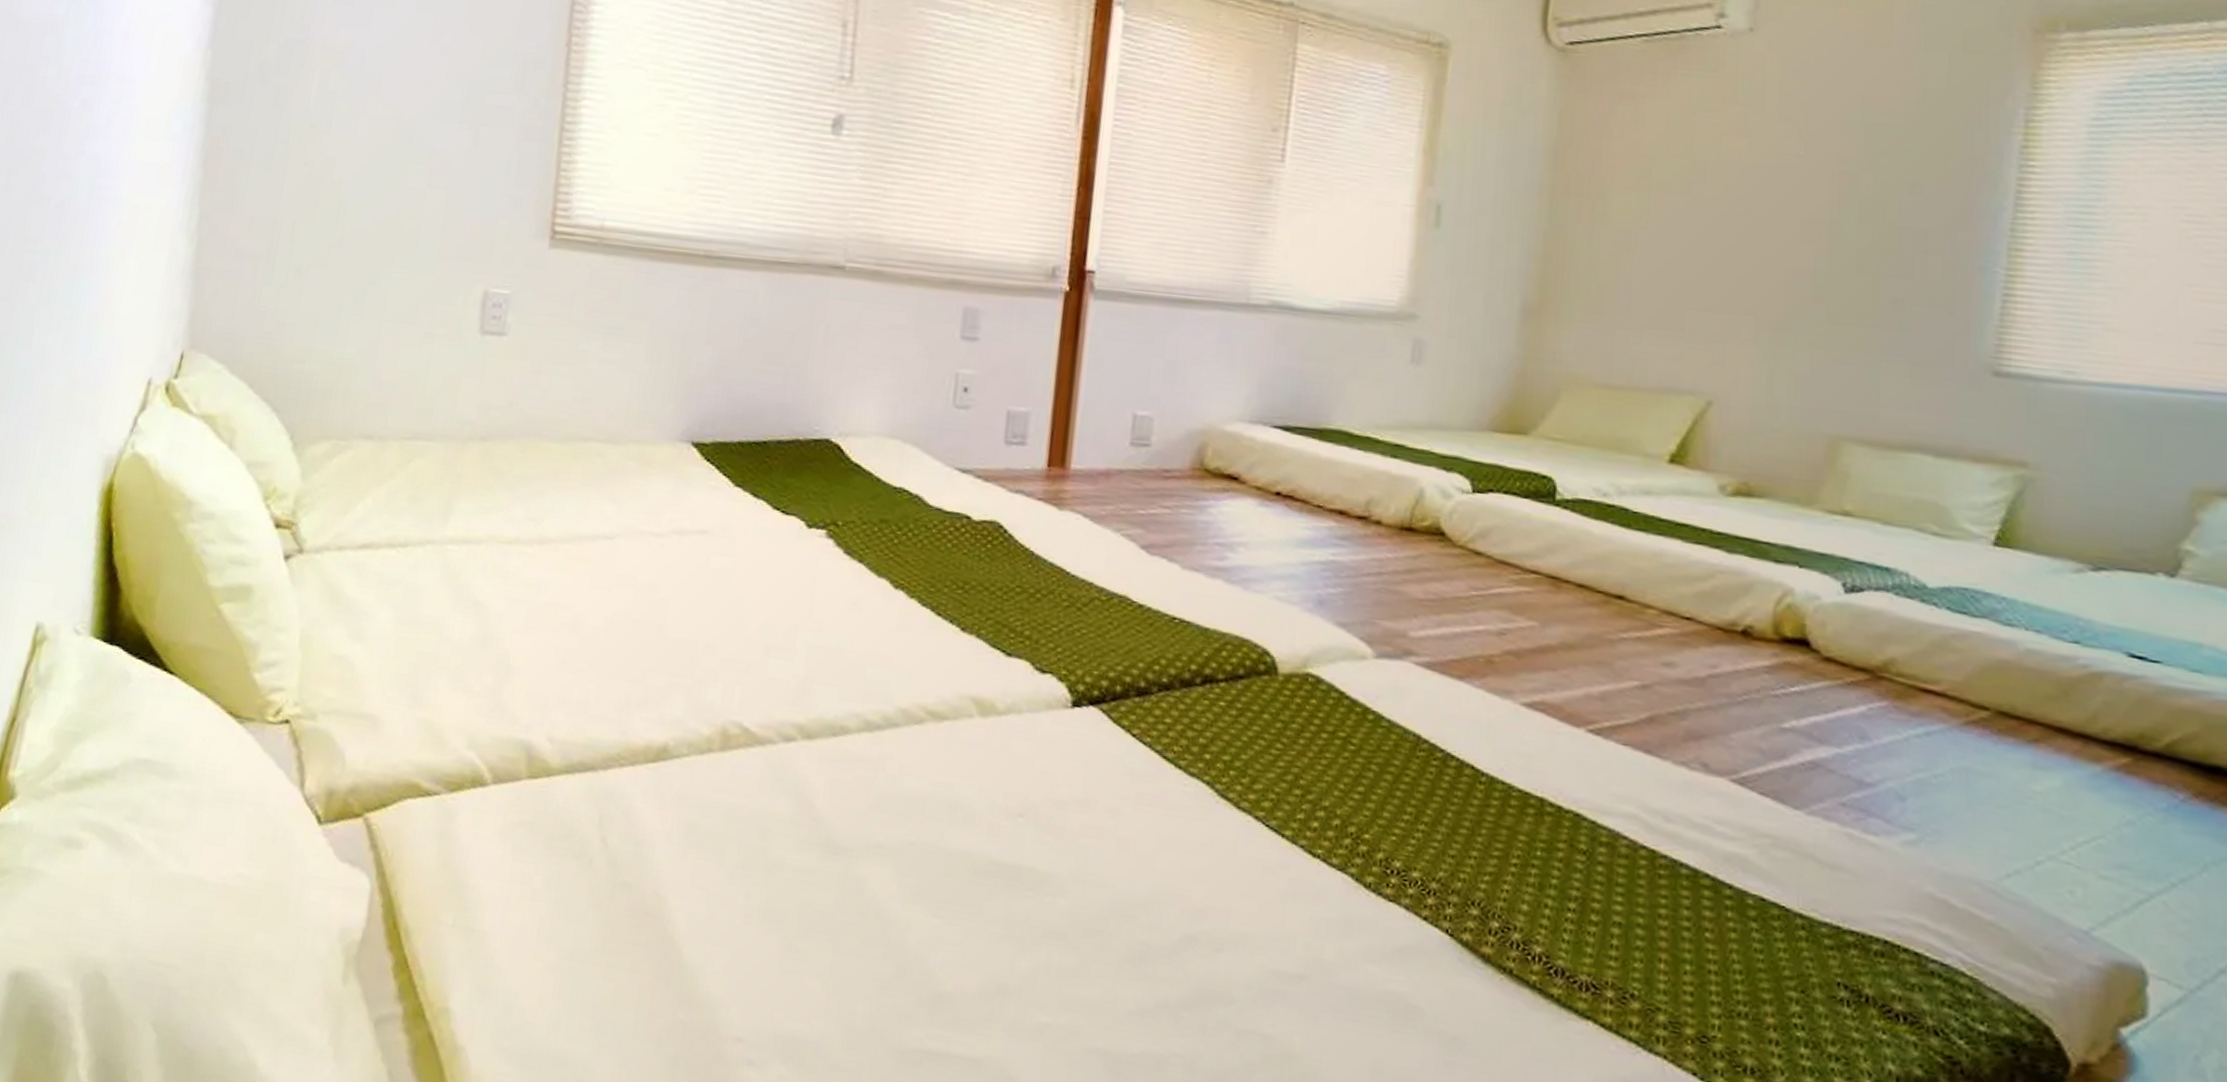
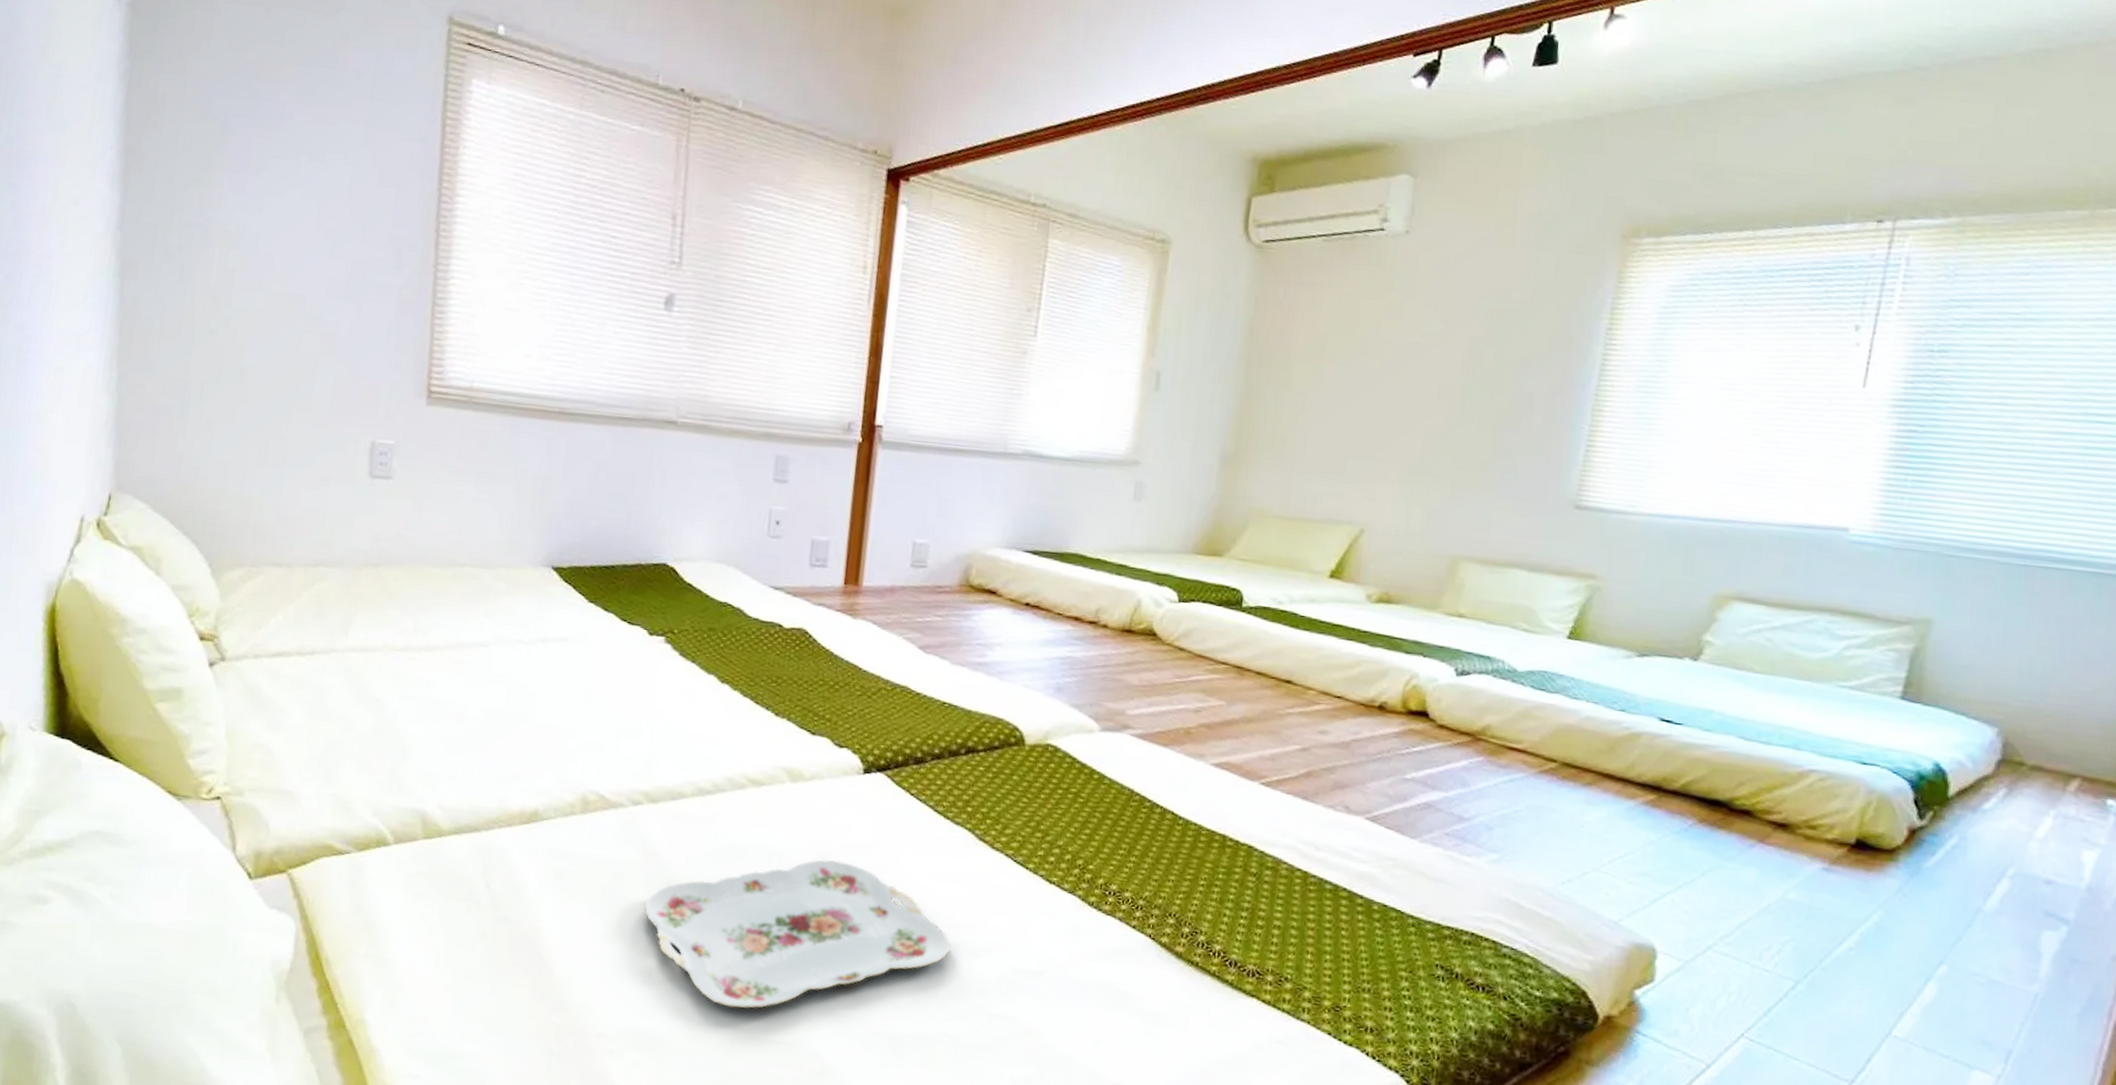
serving tray: none [795,817,1185,1011] -> present [644,859,951,1009]

